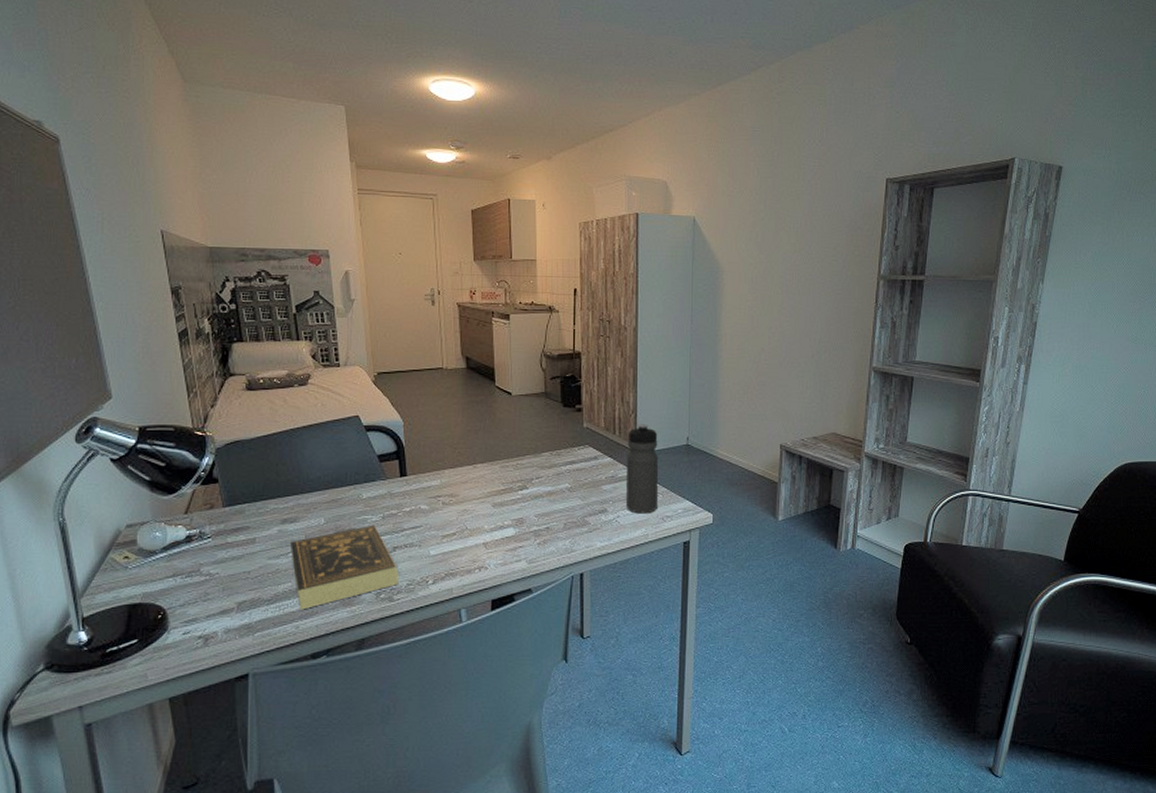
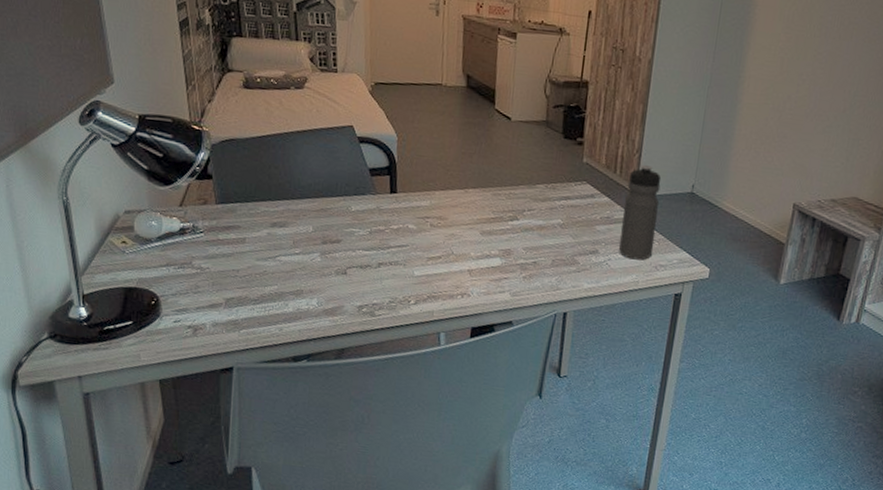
book: present [289,524,399,610] -> none [277,238,382,314]

